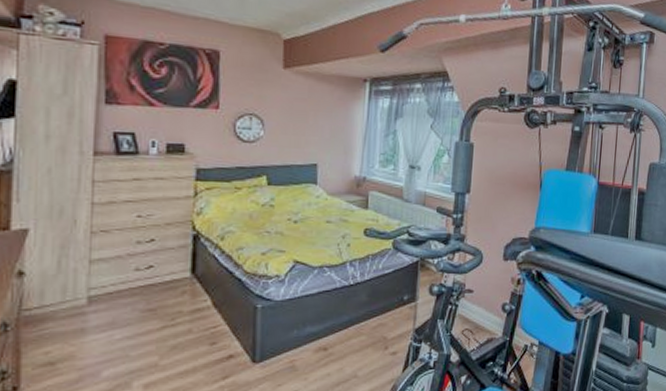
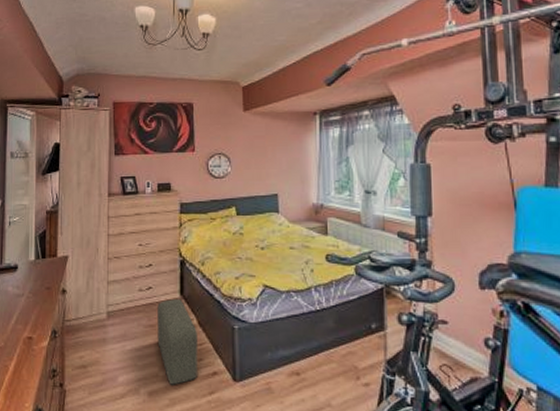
pouf: none [158,279,211,374] -> present [157,299,197,385]

